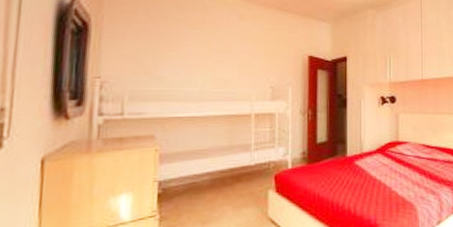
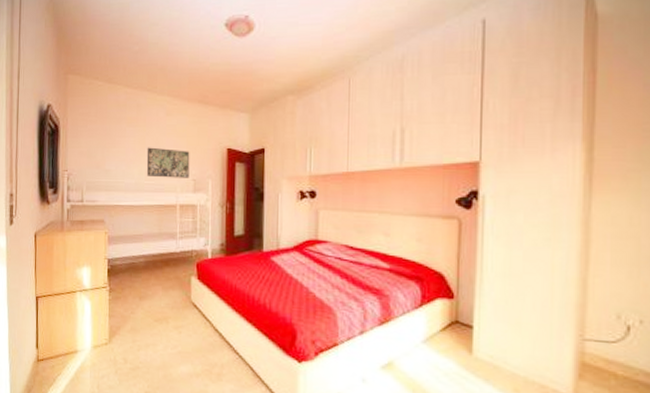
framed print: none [214,52,267,86] -> present [146,147,190,178]

